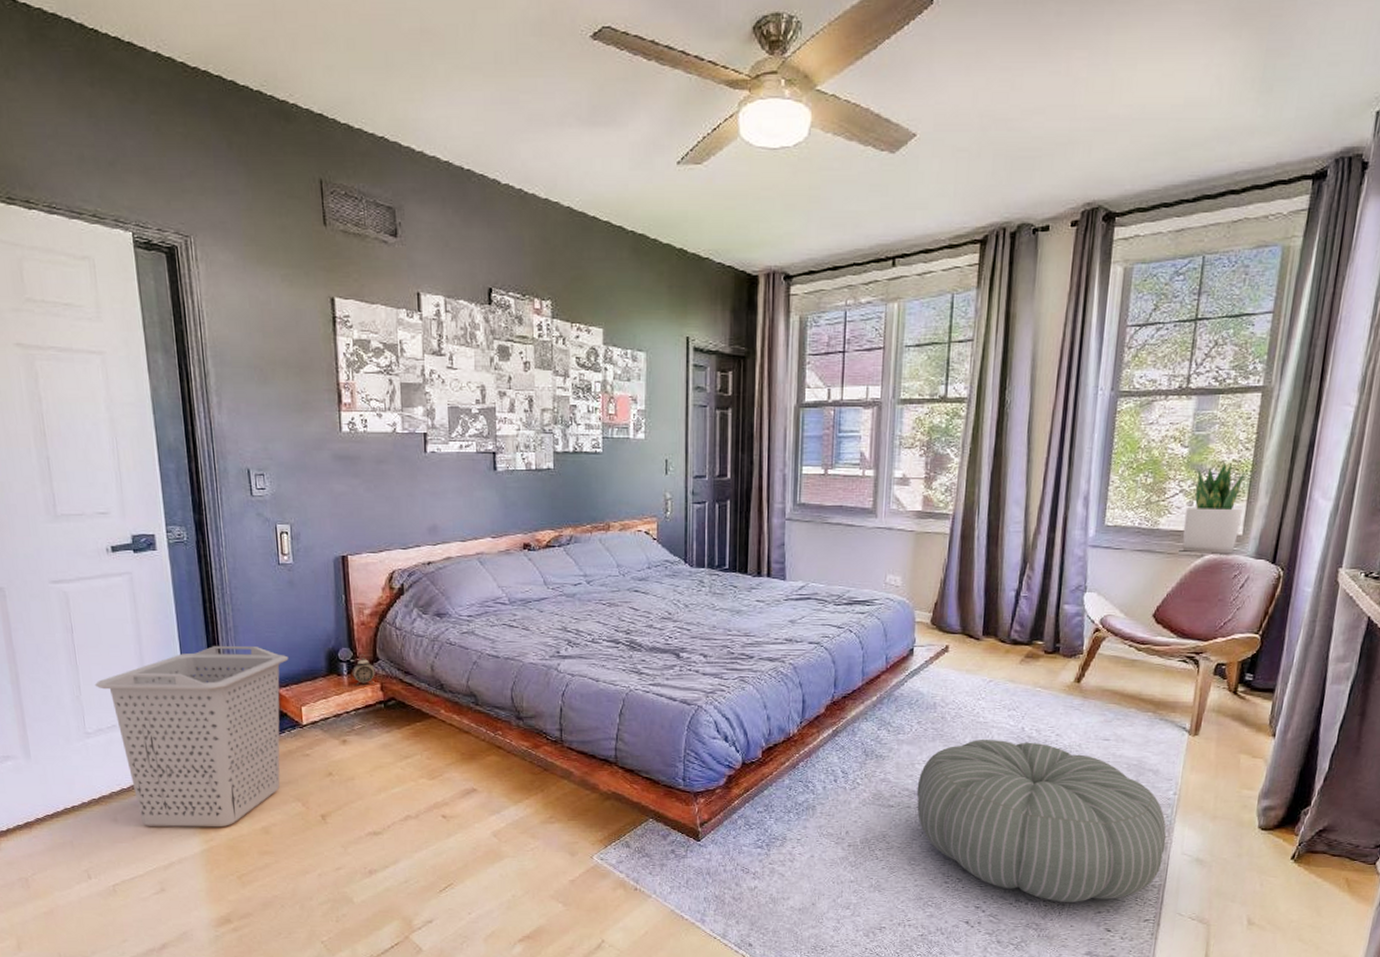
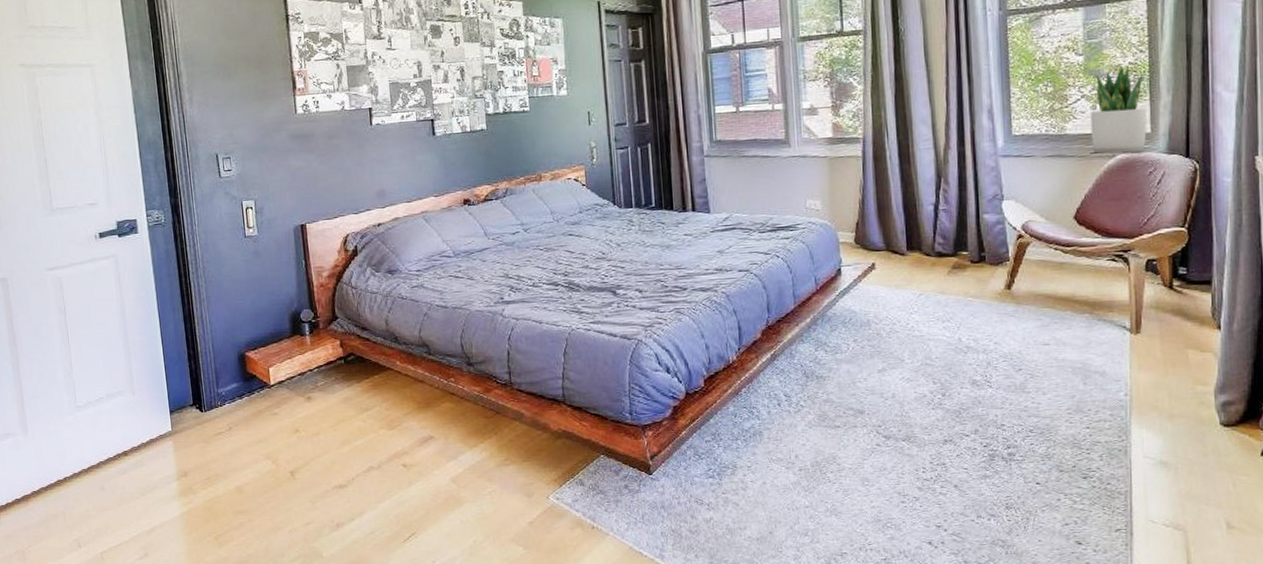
laundry basket: present [94,646,289,828] -> none [84,314,256,493]
alarm clock: present [352,653,375,686] -> none [313,313,335,344]
pouf: present [916,740,1167,902] -> none [861,352,1125,516]

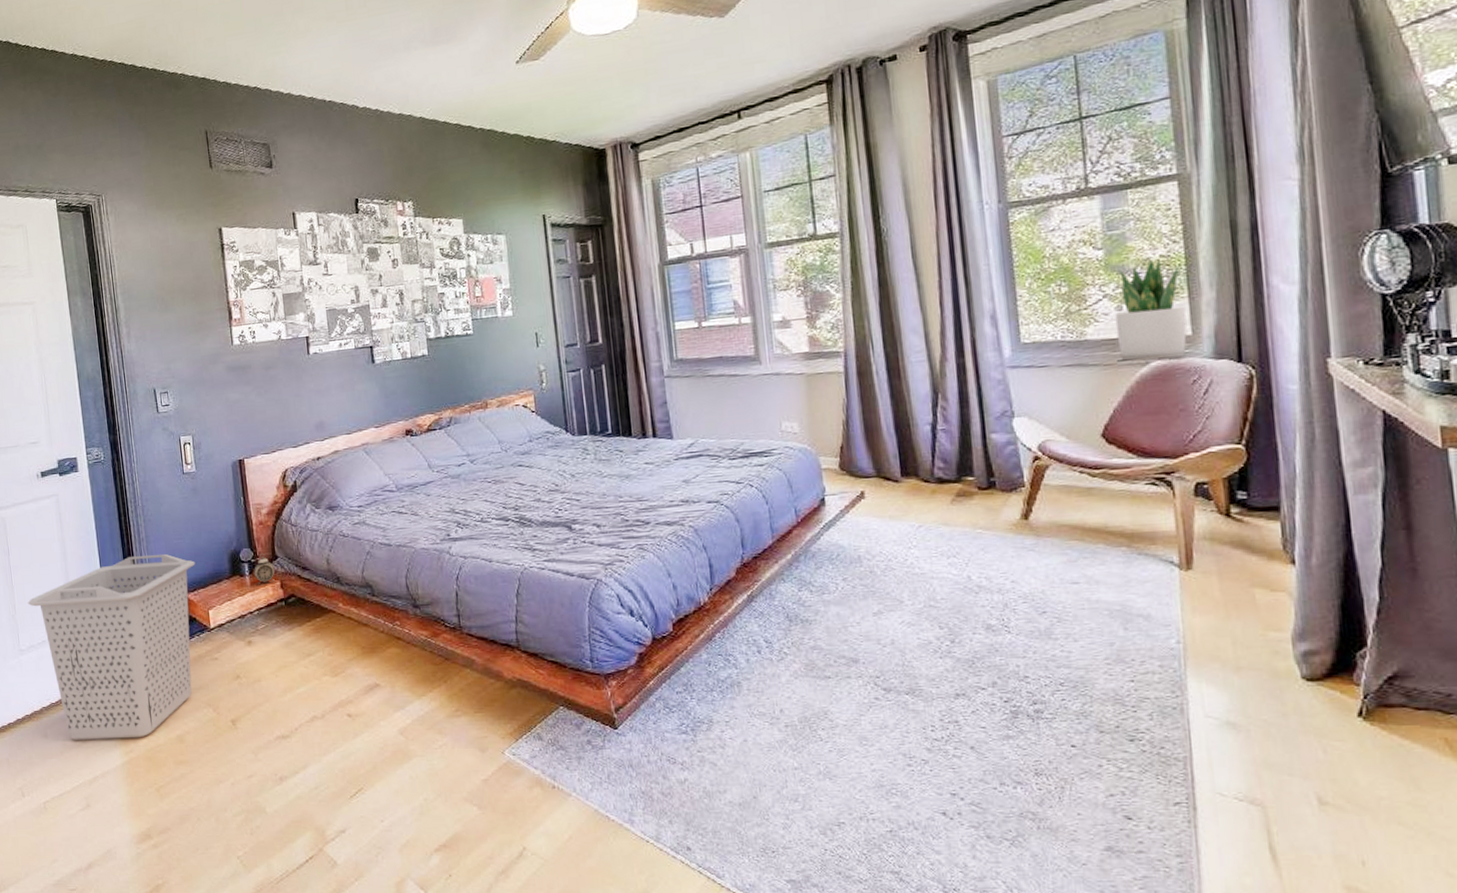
laundry basket: none [84,314,256,493] -> present [27,554,195,740]
alarm clock: none [313,313,335,344] -> present [253,553,275,585]

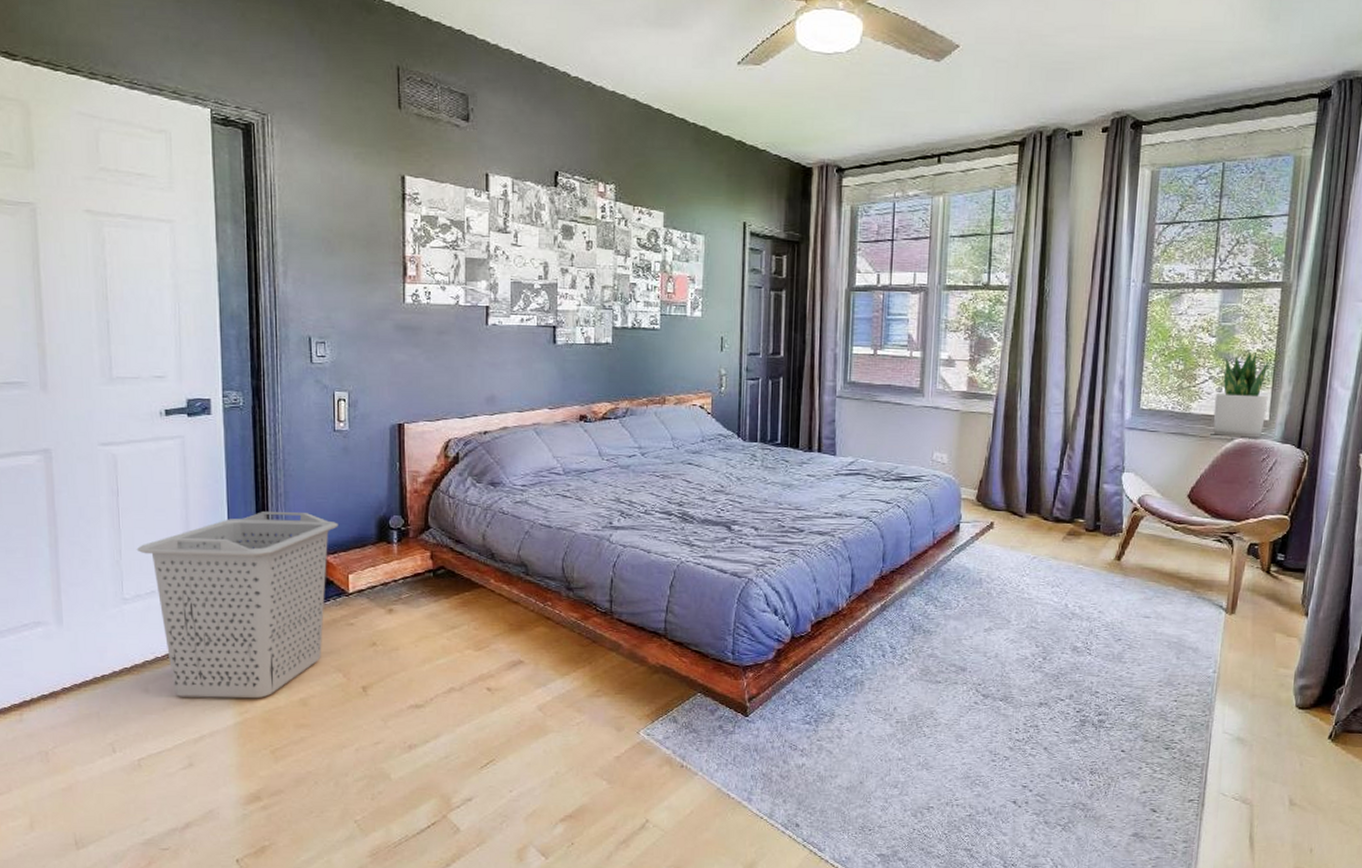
alarm clock: present [253,553,275,585] -> none [402,521,426,554]

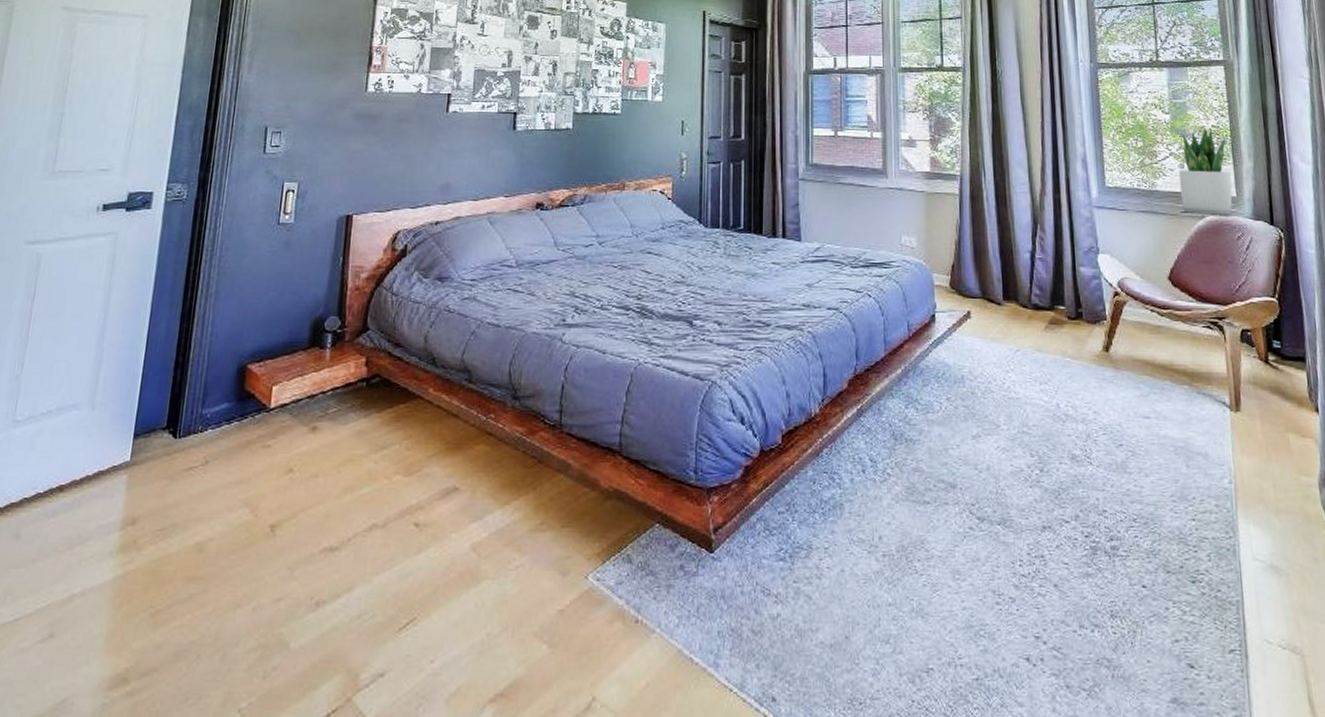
laundry basket: present [136,512,338,699] -> none [41,315,269,544]

